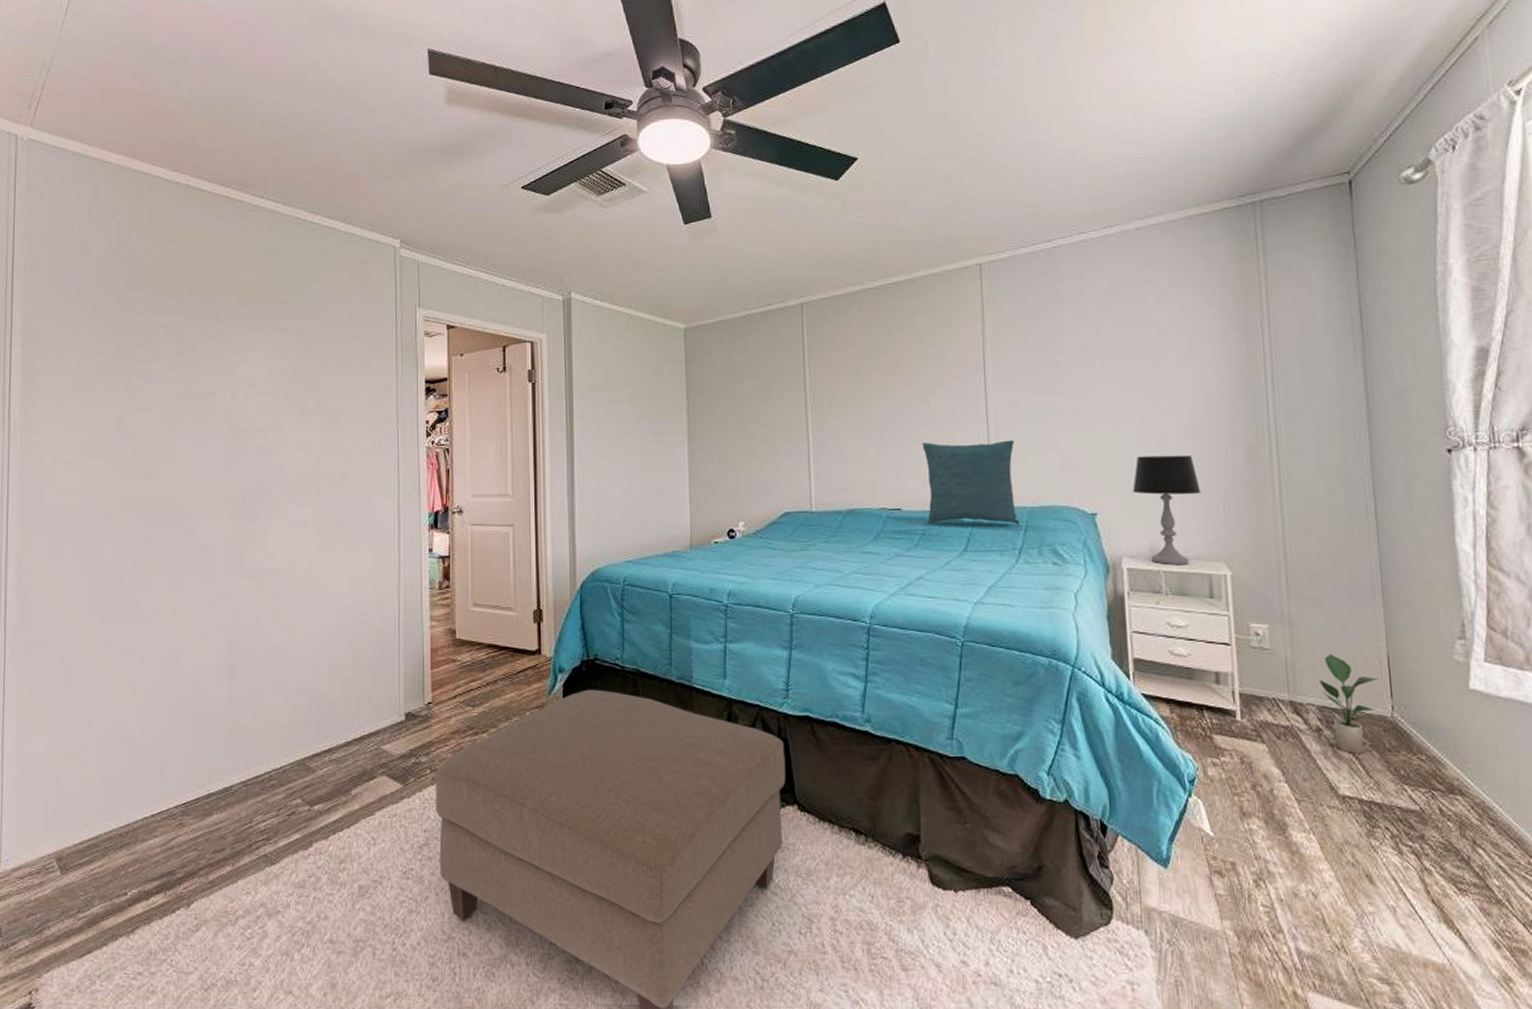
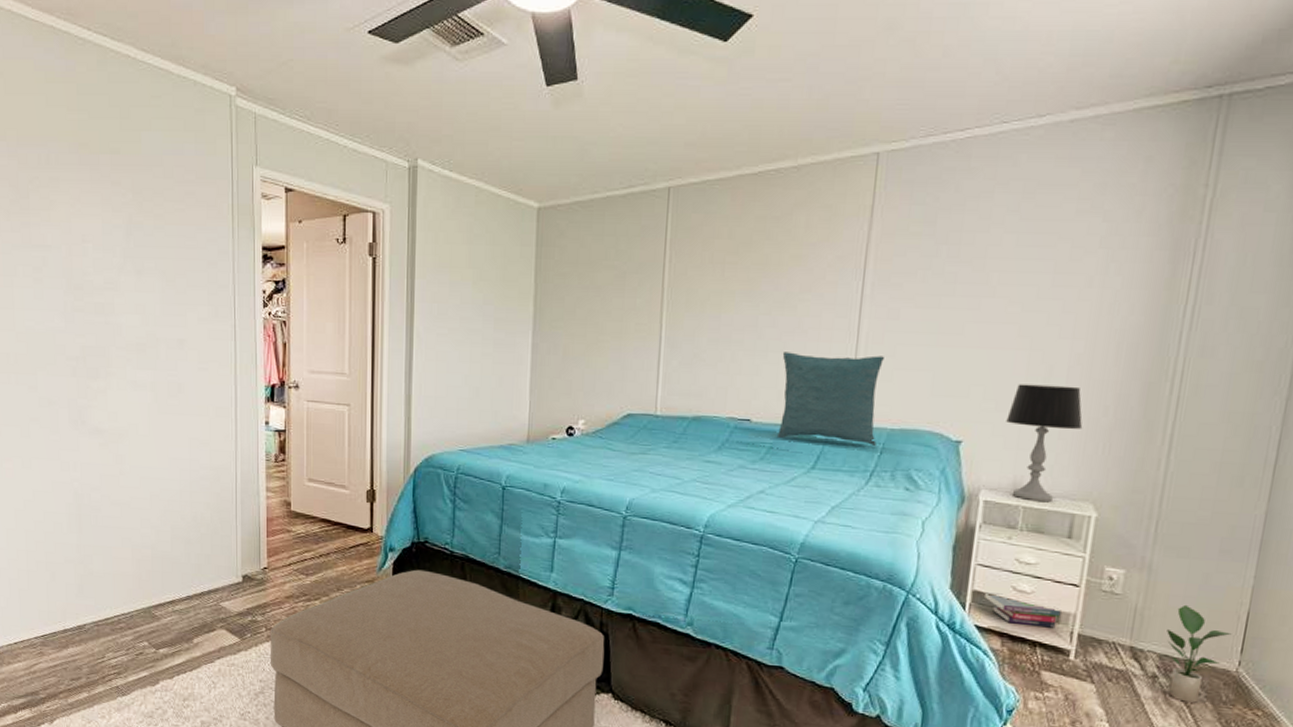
books: none [1145,659,1219,690] -> present [985,592,1061,628]

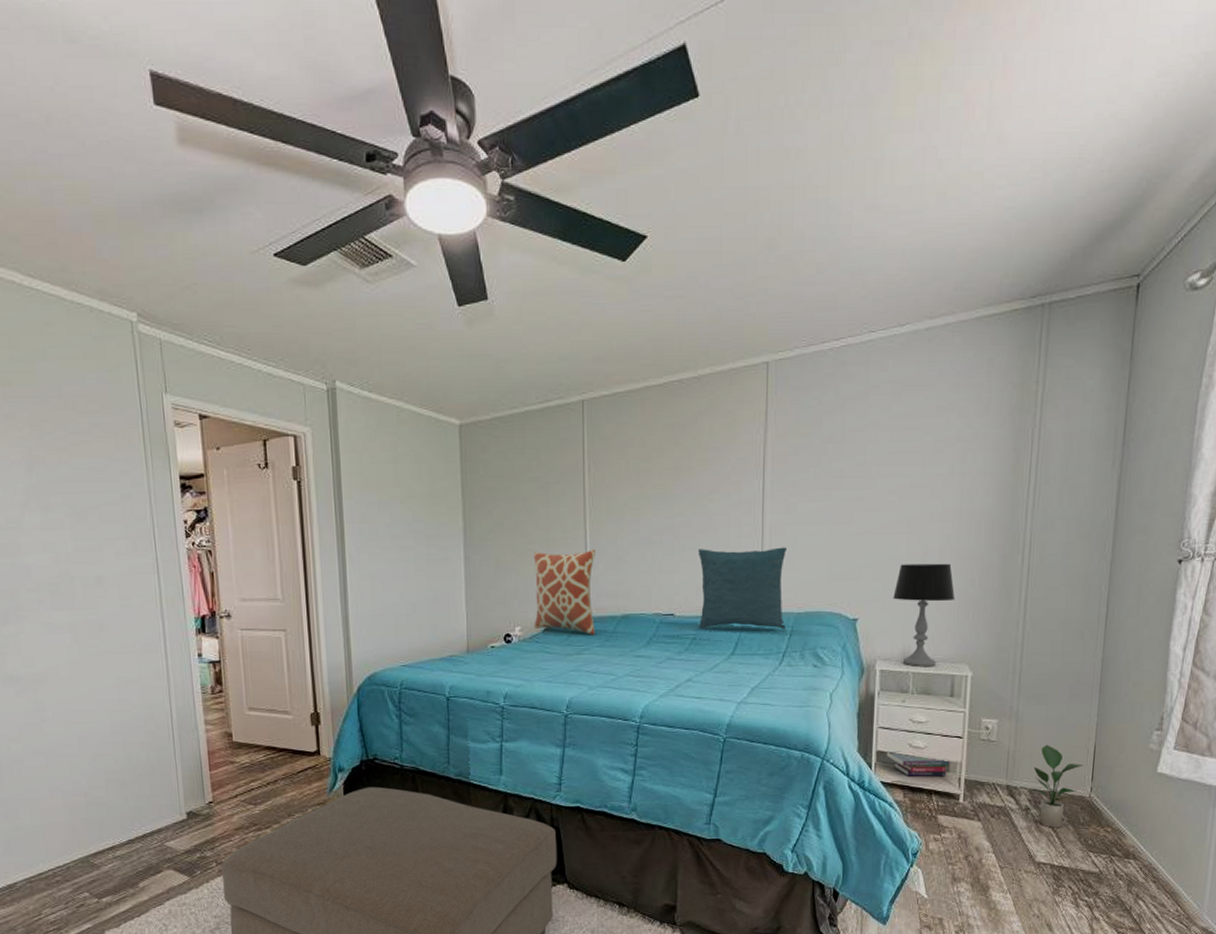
pillow: none [598,343,670,435] -> present [533,550,595,635]

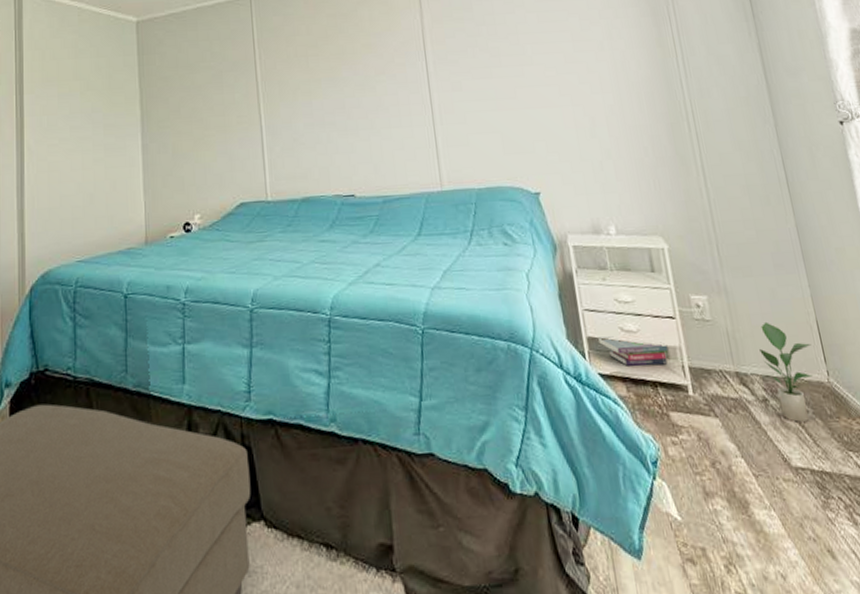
pillow: present [533,550,595,635] -> none [210,133,276,221]
pillow: present [697,547,786,630] -> none [371,123,469,209]
table lamp: present [893,563,956,667] -> none [570,133,633,241]

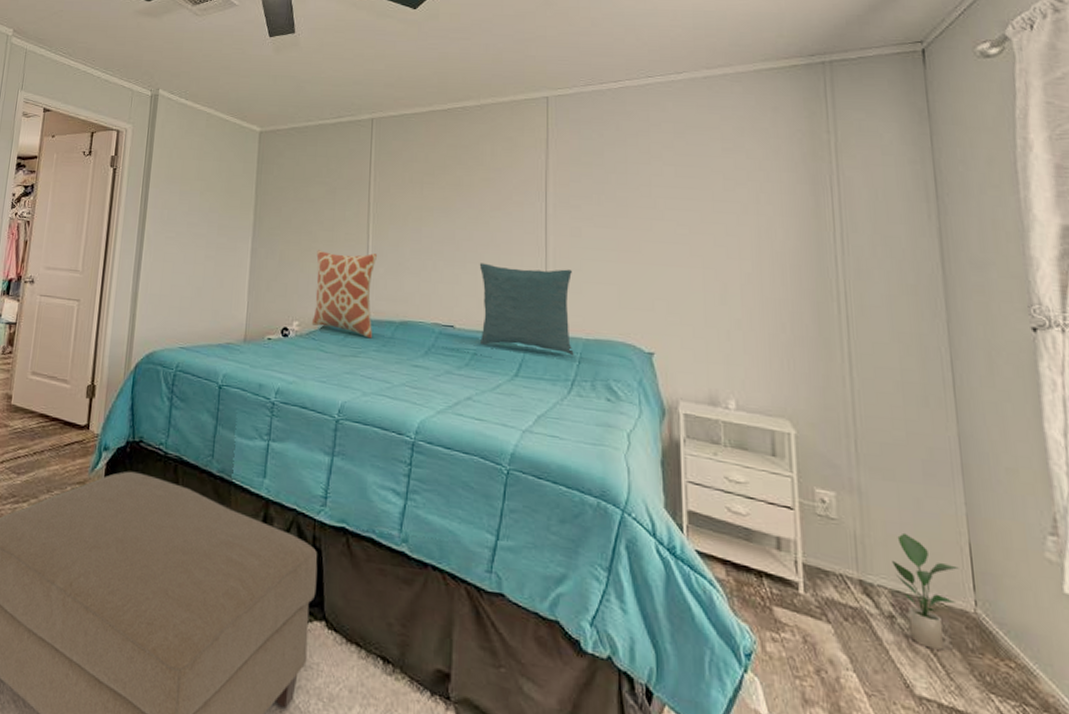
pillow: none [210,133,276,221] -> present [311,250,377,339]
pillow: none [371,123,469,209] -> present [479,263,574,357]
books: present [598,336,669,366] -> none [701,513,781,556]

